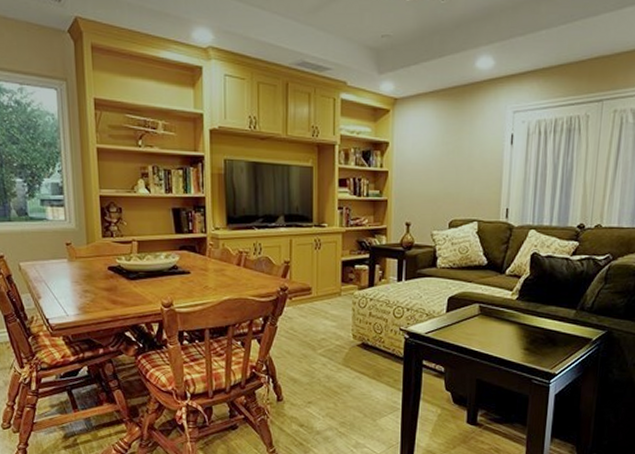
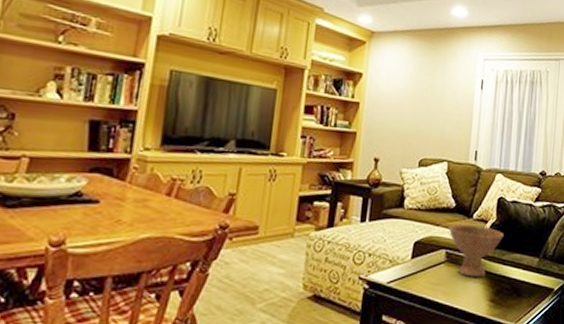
bowl: none [481,280,538,328] -> present [448,224,504,277]

